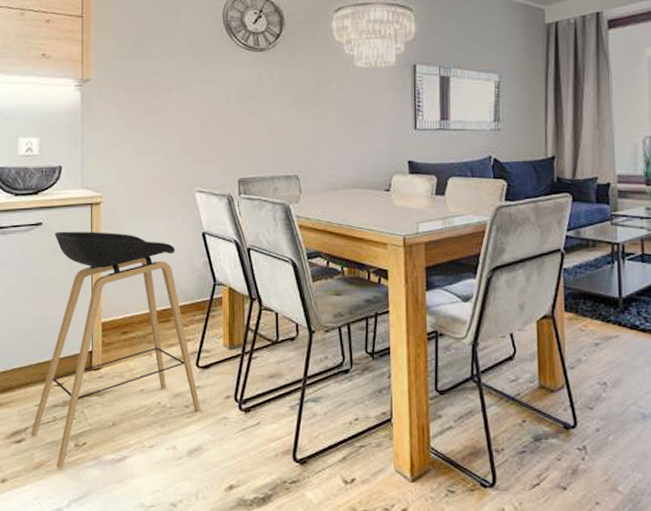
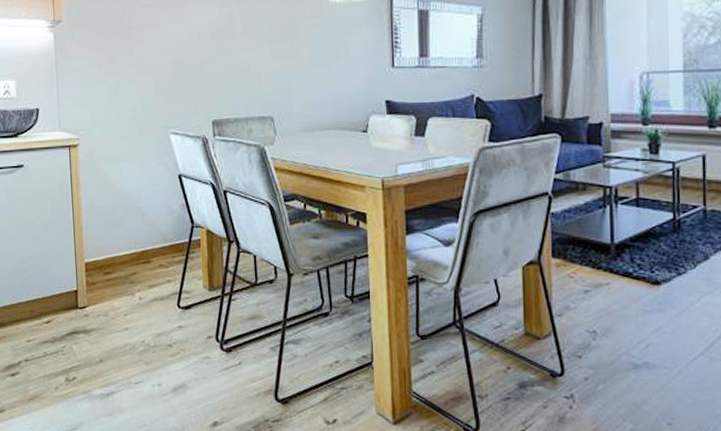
stool: present [31,231,200,468] -> none [24,173,183,401]

